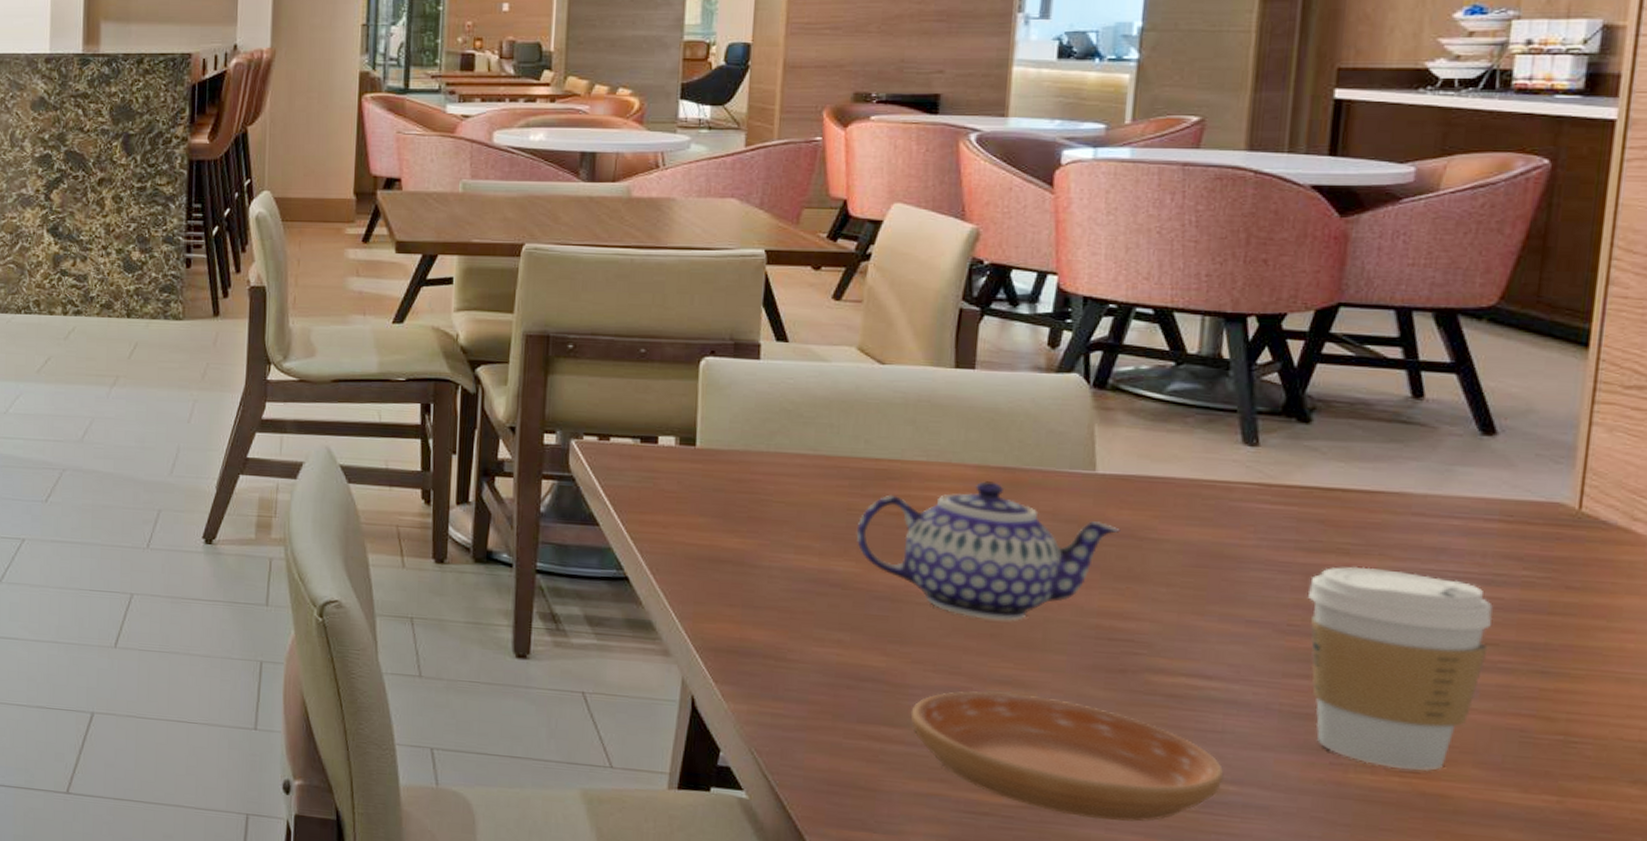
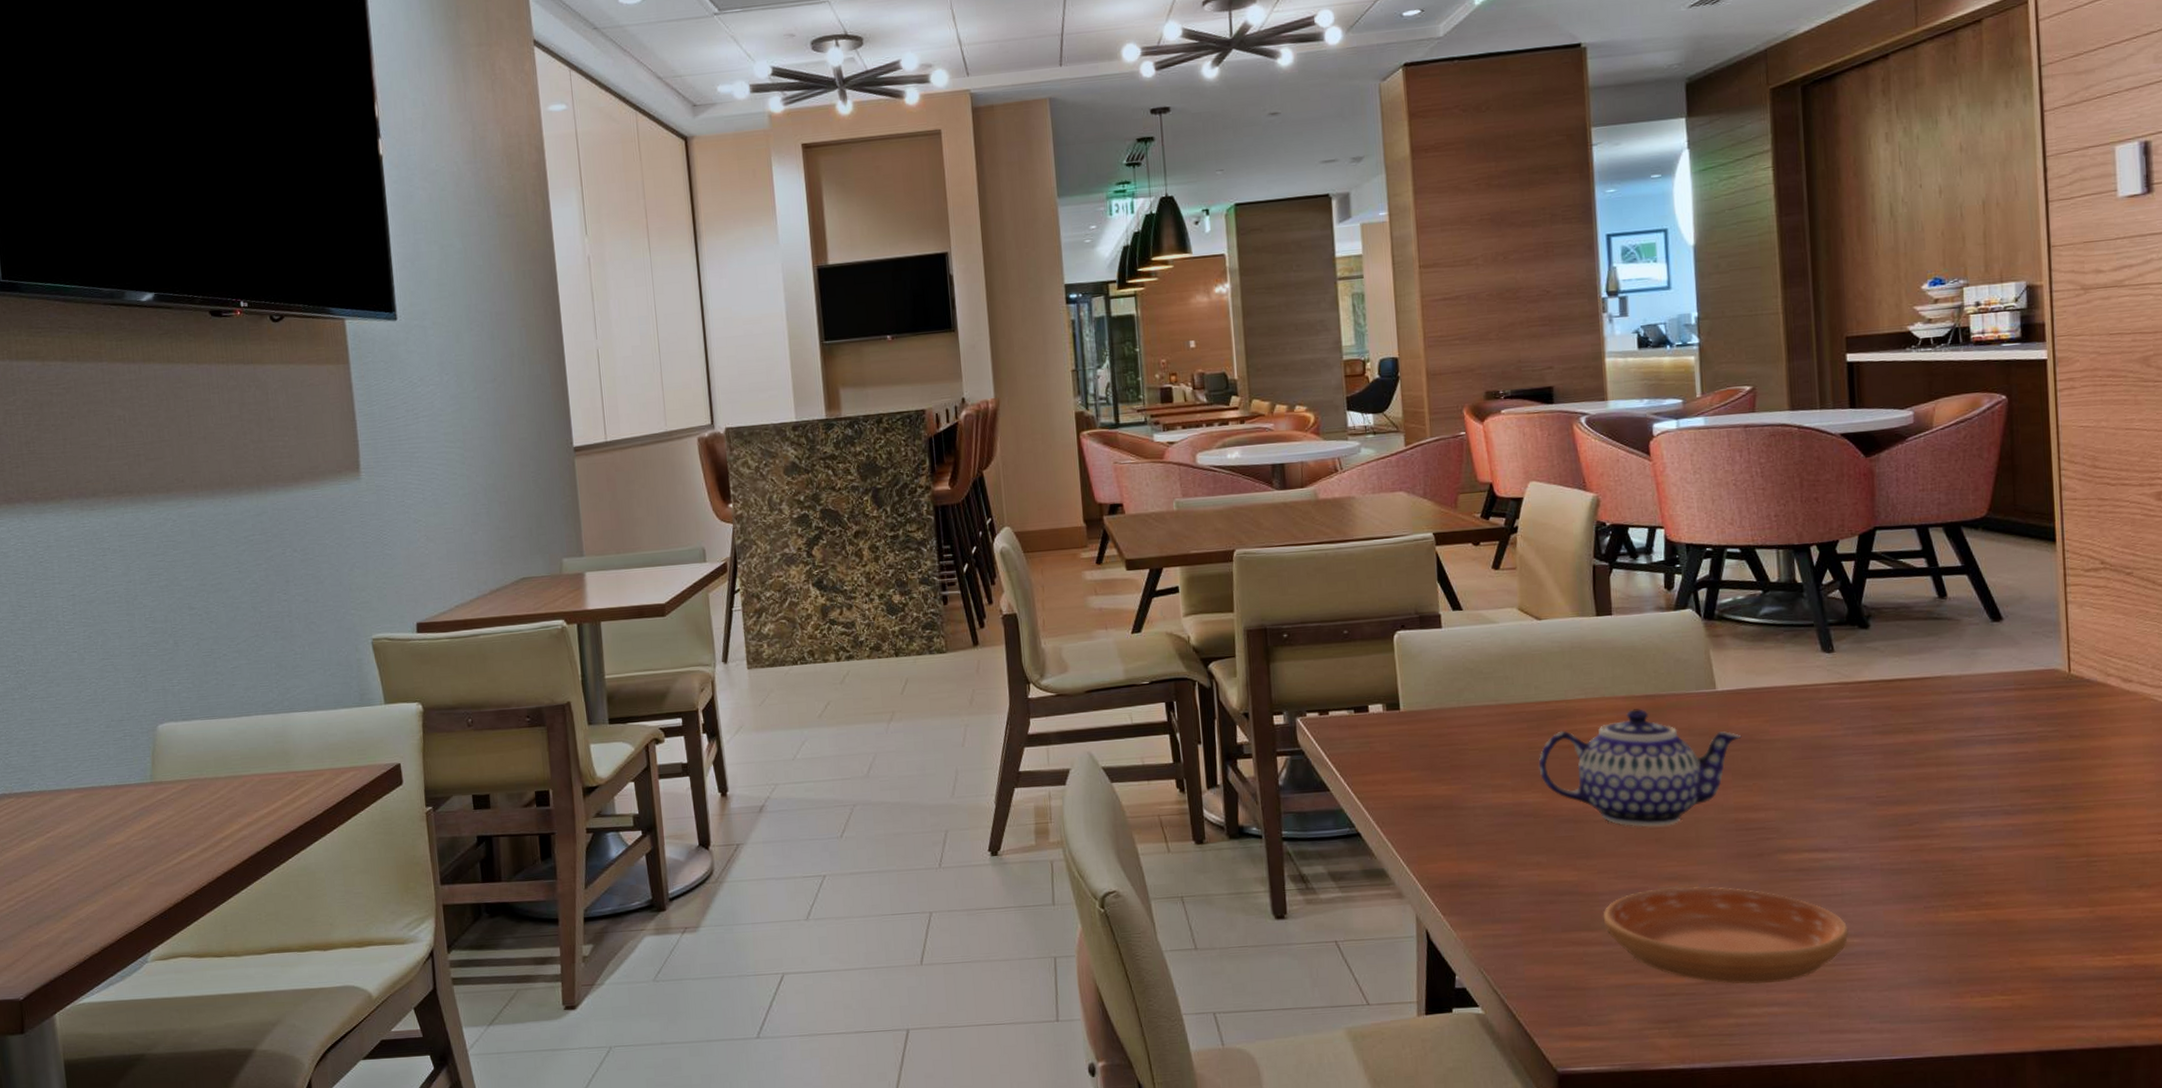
coffee cup: present [1308,566,1493,771] -> none [1888,740,2023,904]

